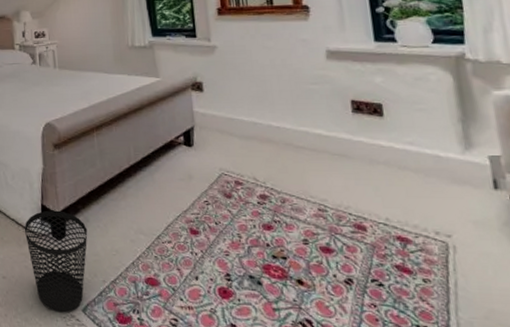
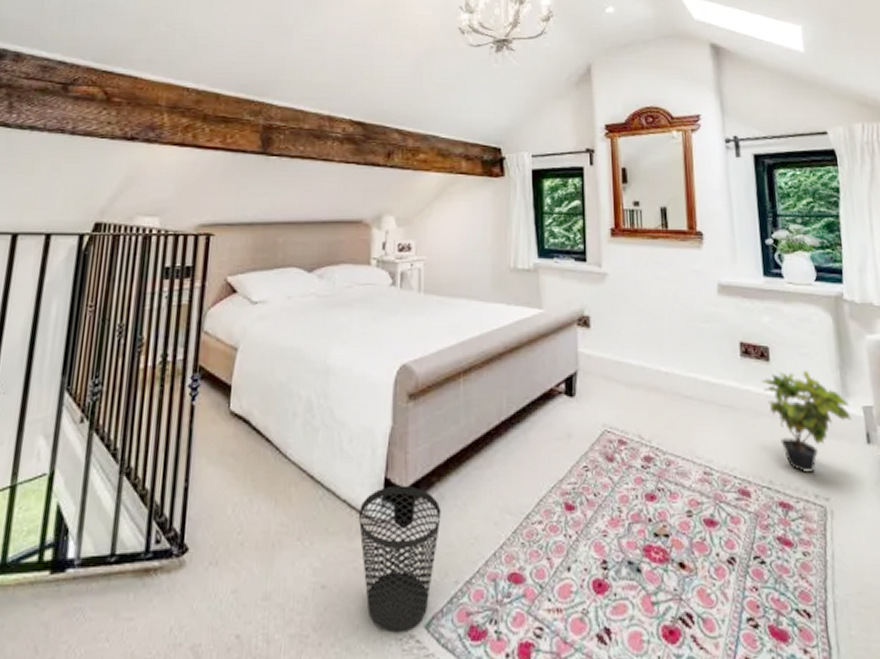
potted plant: none [374,124,476,213] -> present [761,371,852,473]

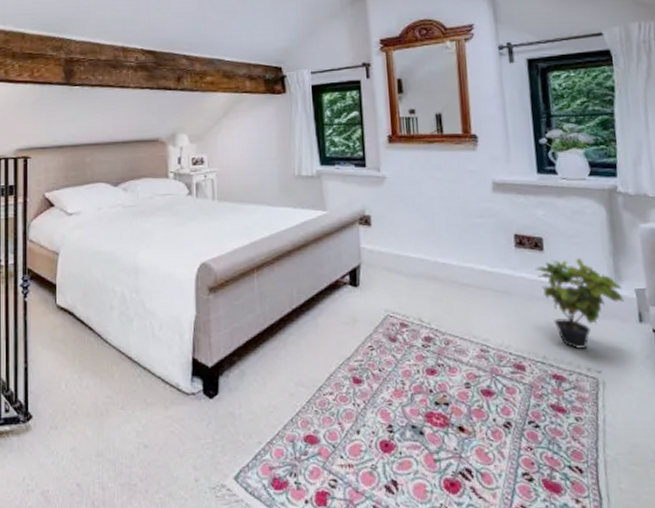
wastebasket: present [358,485,441,633] -> none [171,364,243,483]

